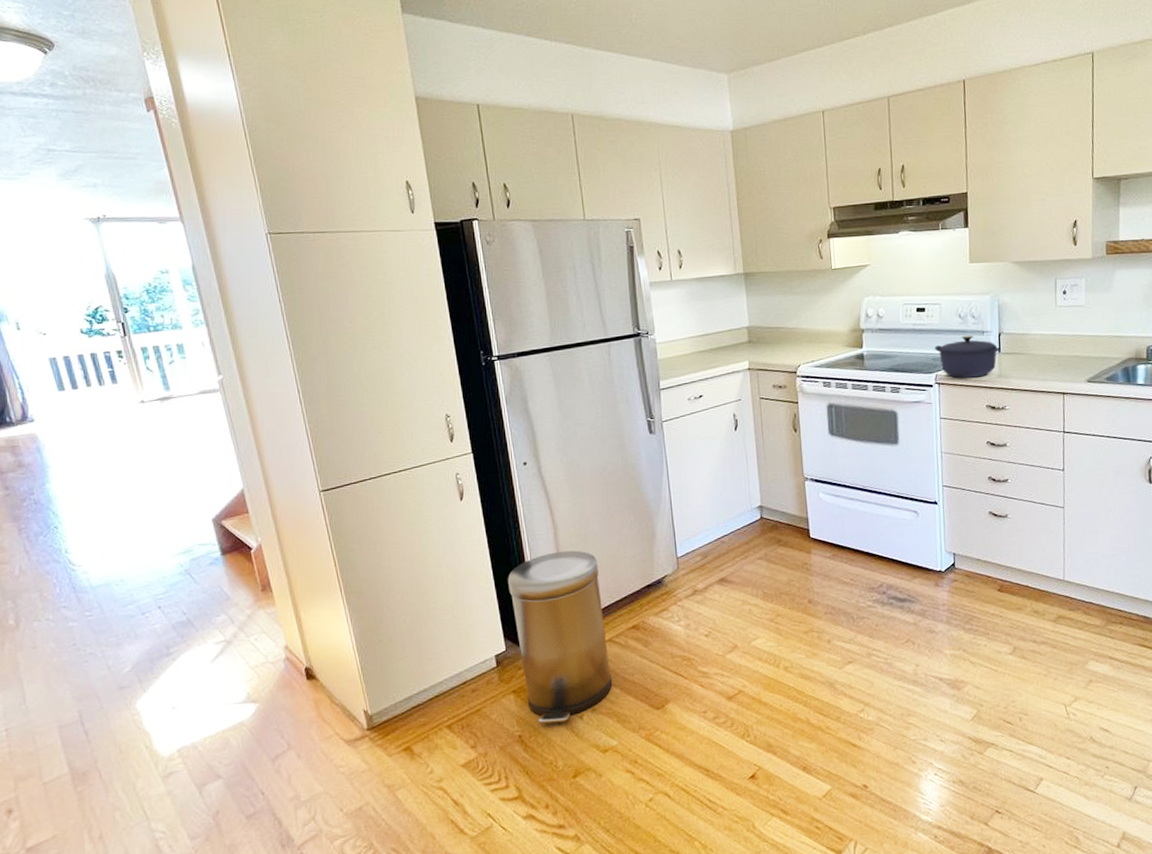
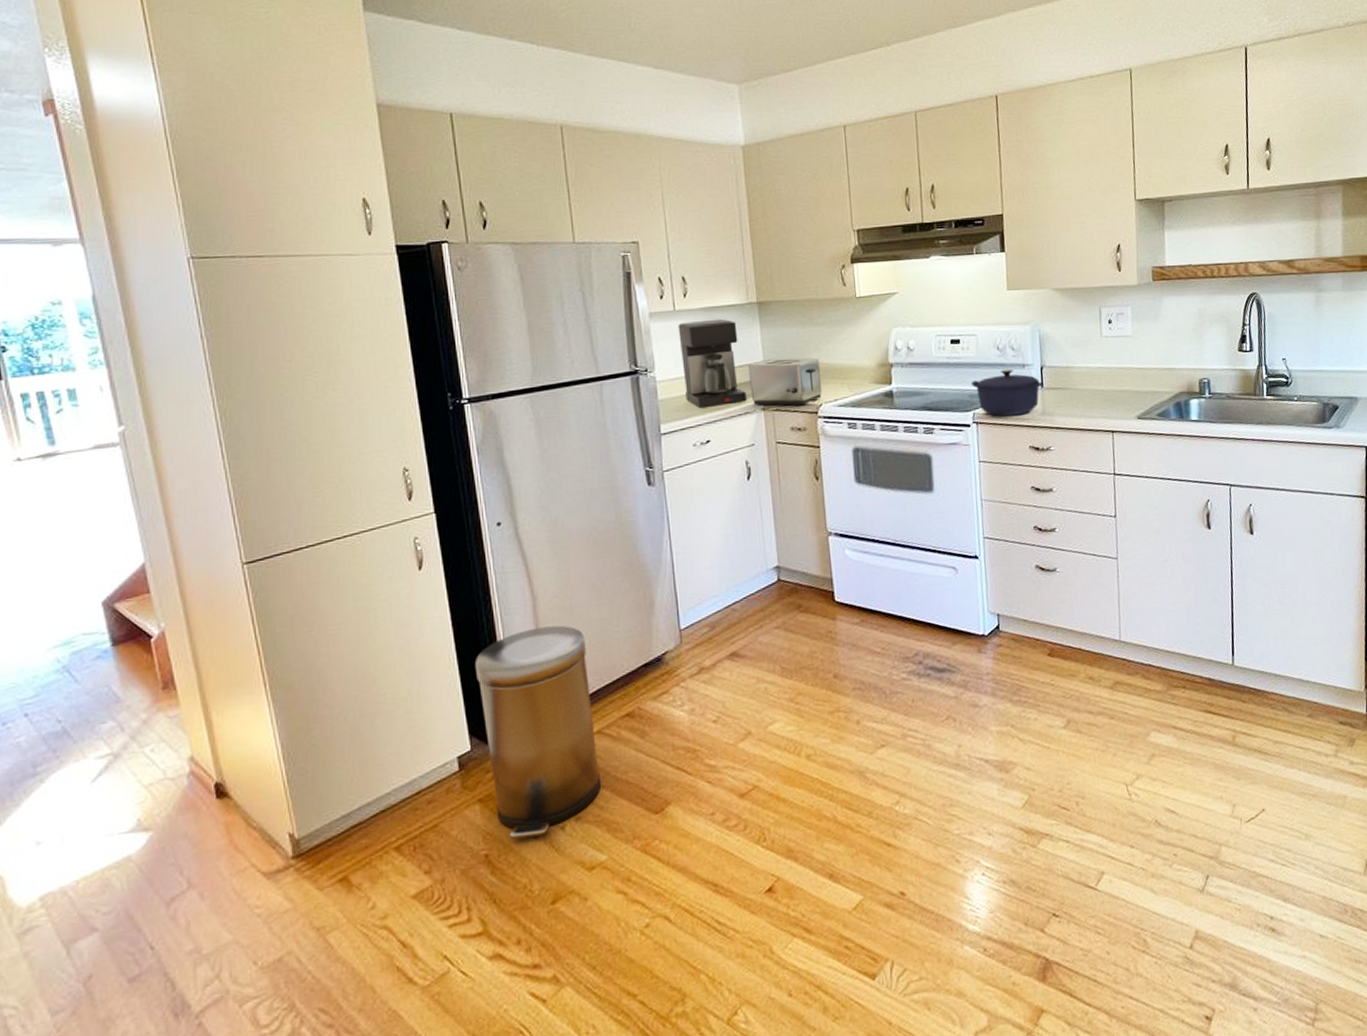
coffee maker: none [674,288,735,368] -> present [678,318,747,409]
toaster: none [736,323,801,367] -> present [748,357,823,406]

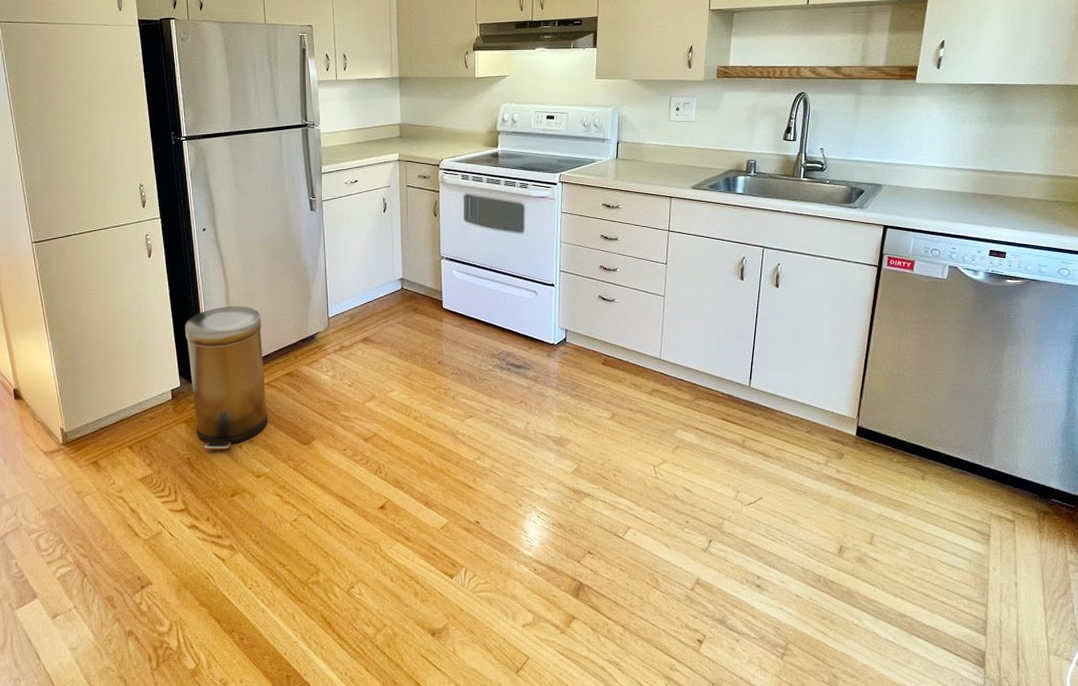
coffee maker: present [678,318,747,409] -> none [338,88,387,156]
toaster: present [748,357,823,406] -> none [389,121,444,159]
cooking pot: present [971,368,1045,417] -> none [561,141,619,179]

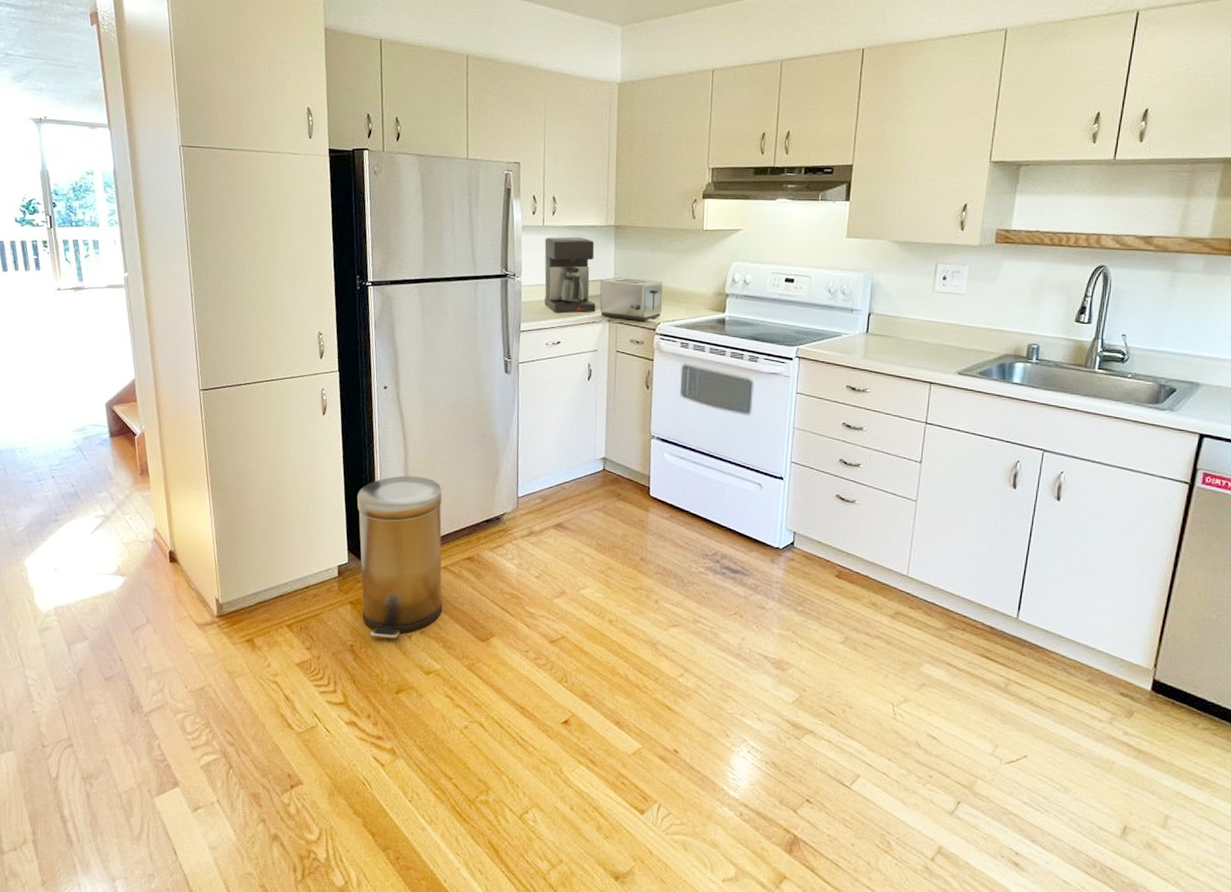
coffee maker: none [338,88,387,156] -> present [544,236,596,314]
toaster: none [389,121,444,159] -> present [599,276,663,322]

